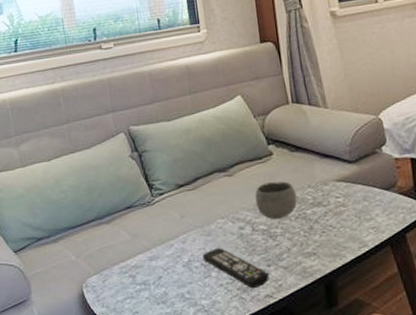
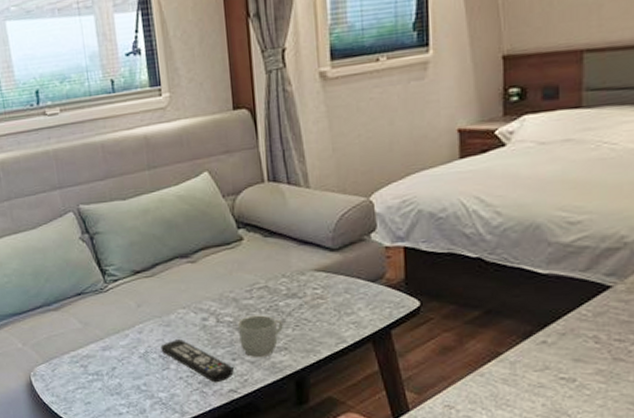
bowl: present [255,181,298,220] -> none [221,270,269,311]
mug: none [270,223,311,264] -> present [237,315,283,358]

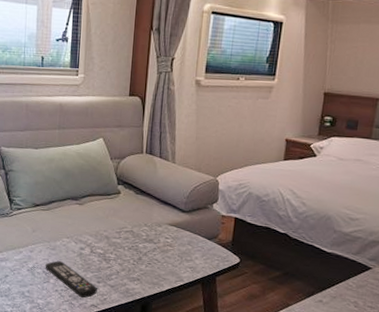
mug: present [237,315,283,358] -> none [105,251,139,284]

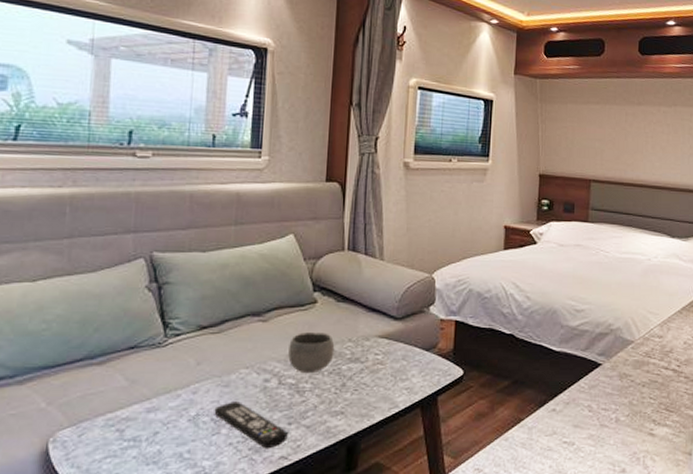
bowl: none [98,215,134,247] -> present [288,333,335,374]

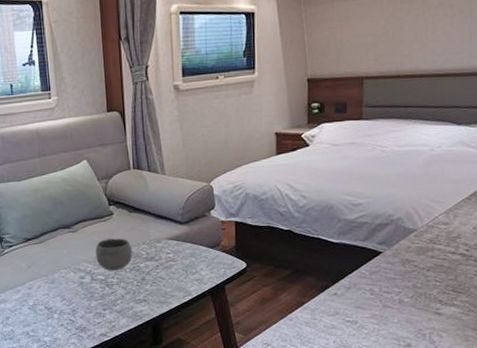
remote control: present [214,402,288,450] -> none [46,294,104,329]

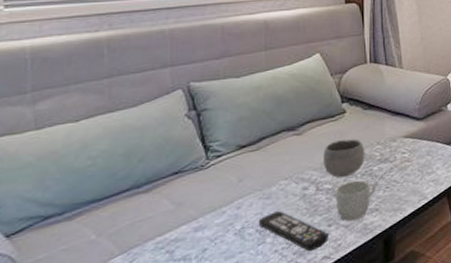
remote control: none [46,294,104,329] -> present [258,211,329,252]
mug: none [107,274,143,308] -> present [335,180,375,222]

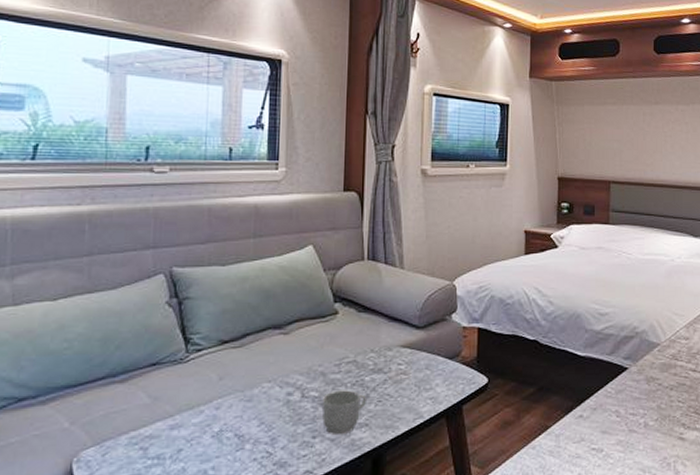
remote control: present [258,211,329,252] -> none [237,416,312,464]
bowl: present [323,139,365,178] -> none [311,344,357,386]

